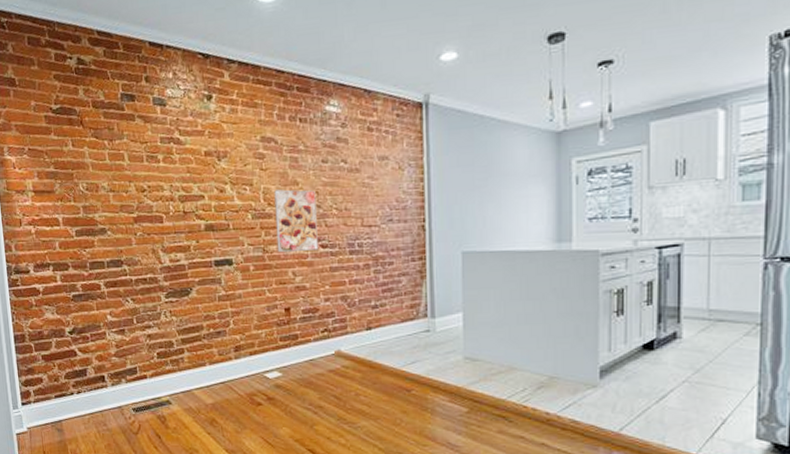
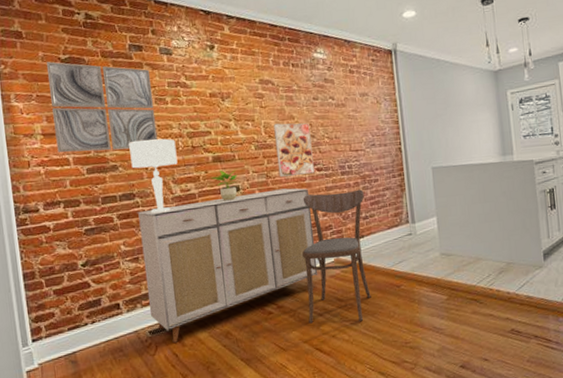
wall art: none [38,112,148,212] -> present [46,61,158,153]
table lamp: none [118,201,168,283] -> present [129,138,178,213]
sideboard: none [124,266,315,425] -> present [137,188,318,344]
potted plant: none [201,239,231,276] -> present [210,169,237,201]
dining chair: none [299,272,375,426] -> present [302,189,371,324]

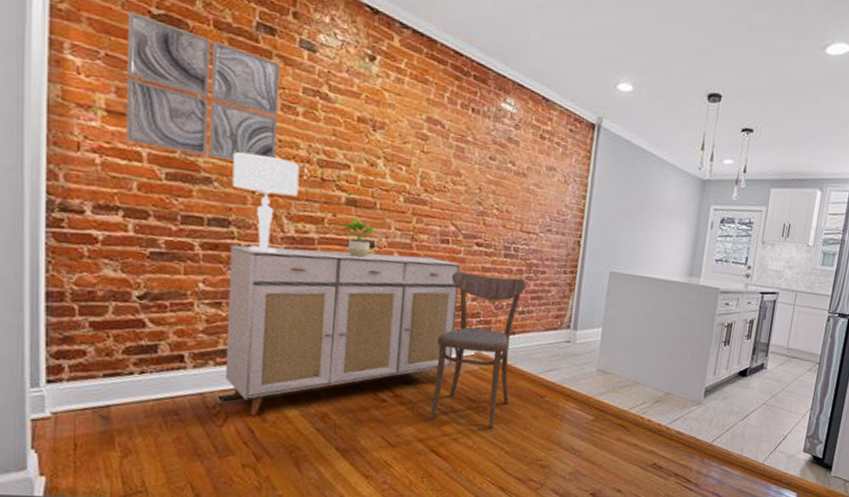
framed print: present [273,123,315,177] -> none [428,176,478,247]

